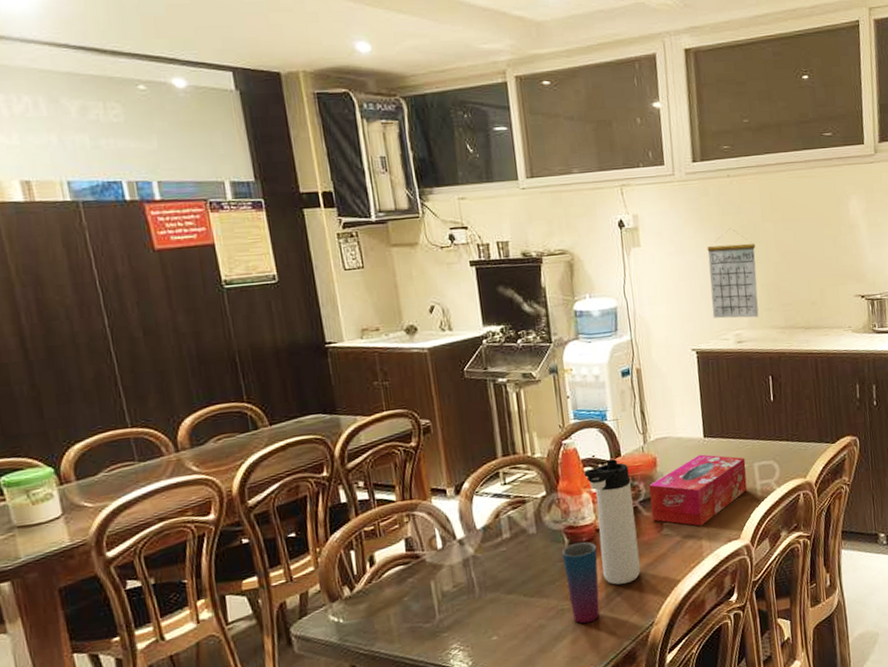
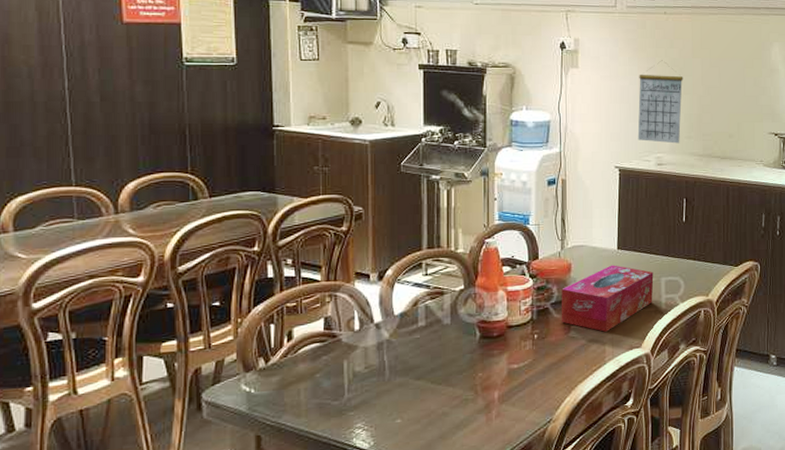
cup: present [561,542,600,624] -> none [472,336,506,415]
thermos bottle: present [584,459,641,585] -> none [502,261,545,381]

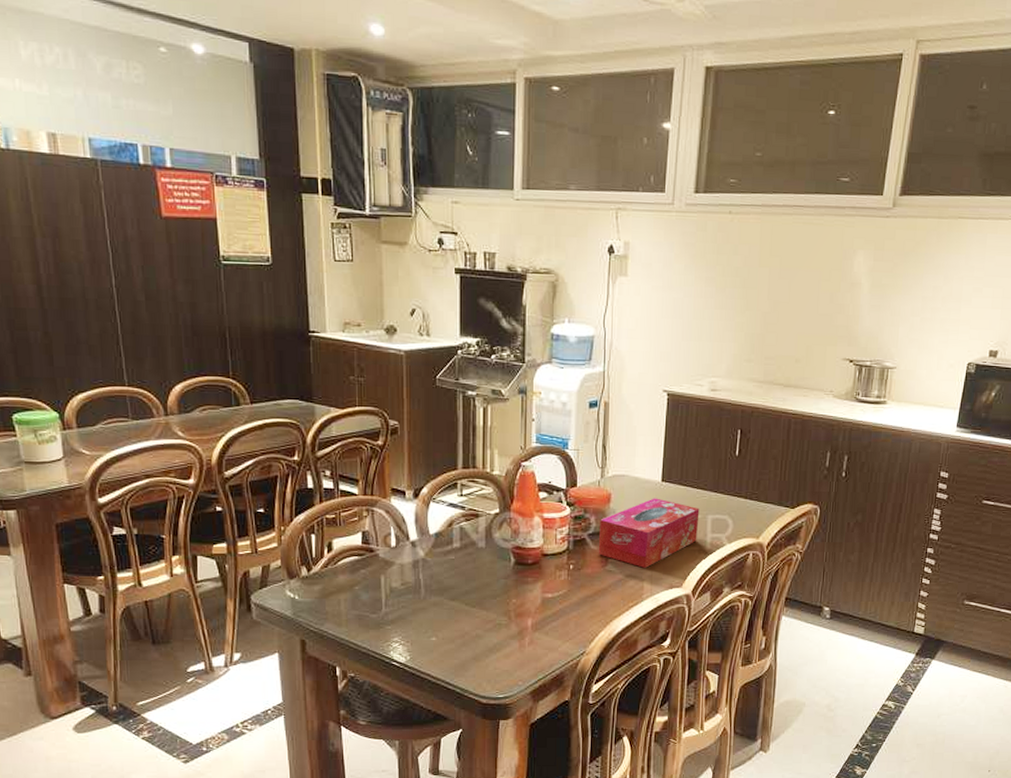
calendar: present [637,60,683,144] -> none [690,269,747,367]

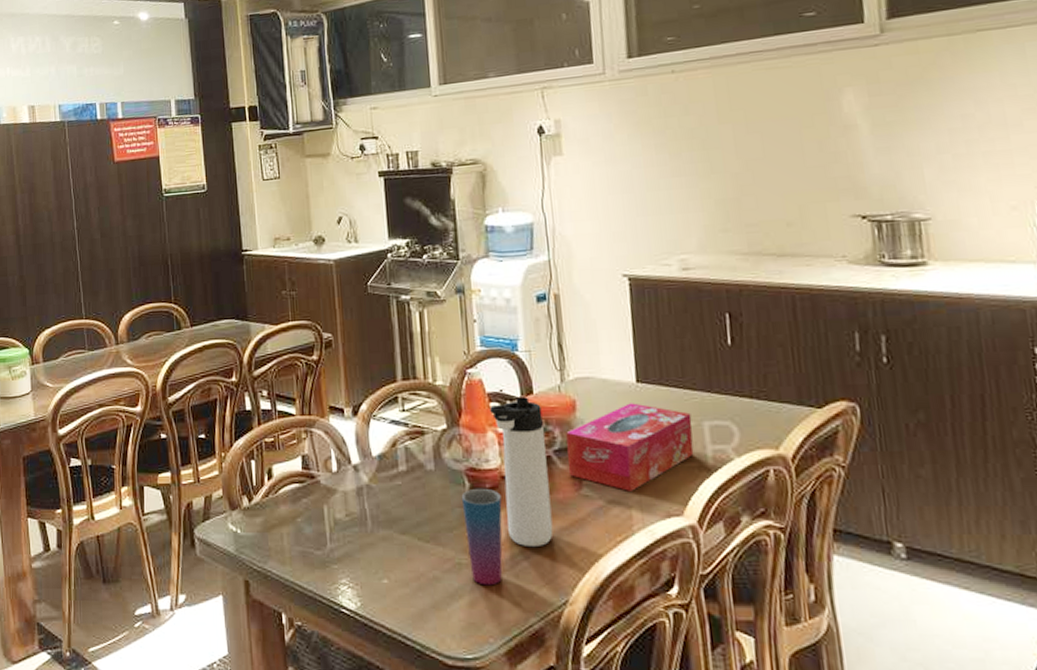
cup: none [506,563,540,641] -> present [461,488,503,586]
thermos bottle: none [539,488,583,611] -> present [490,397,553,548]

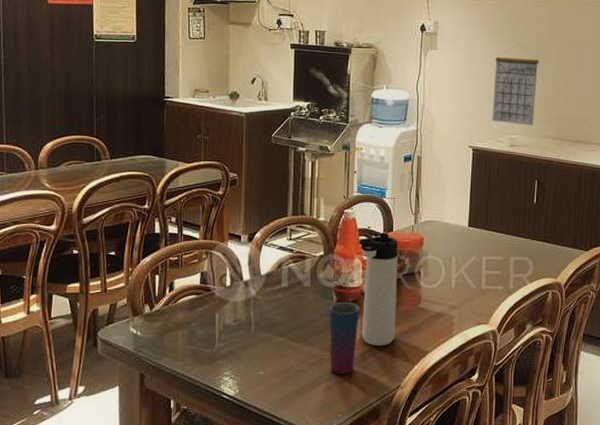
tissue box: present [566,403,694,491] -> none [412,241,503,306]
calendar: none [644,132,712,240] -> present [492,43,539,126]

